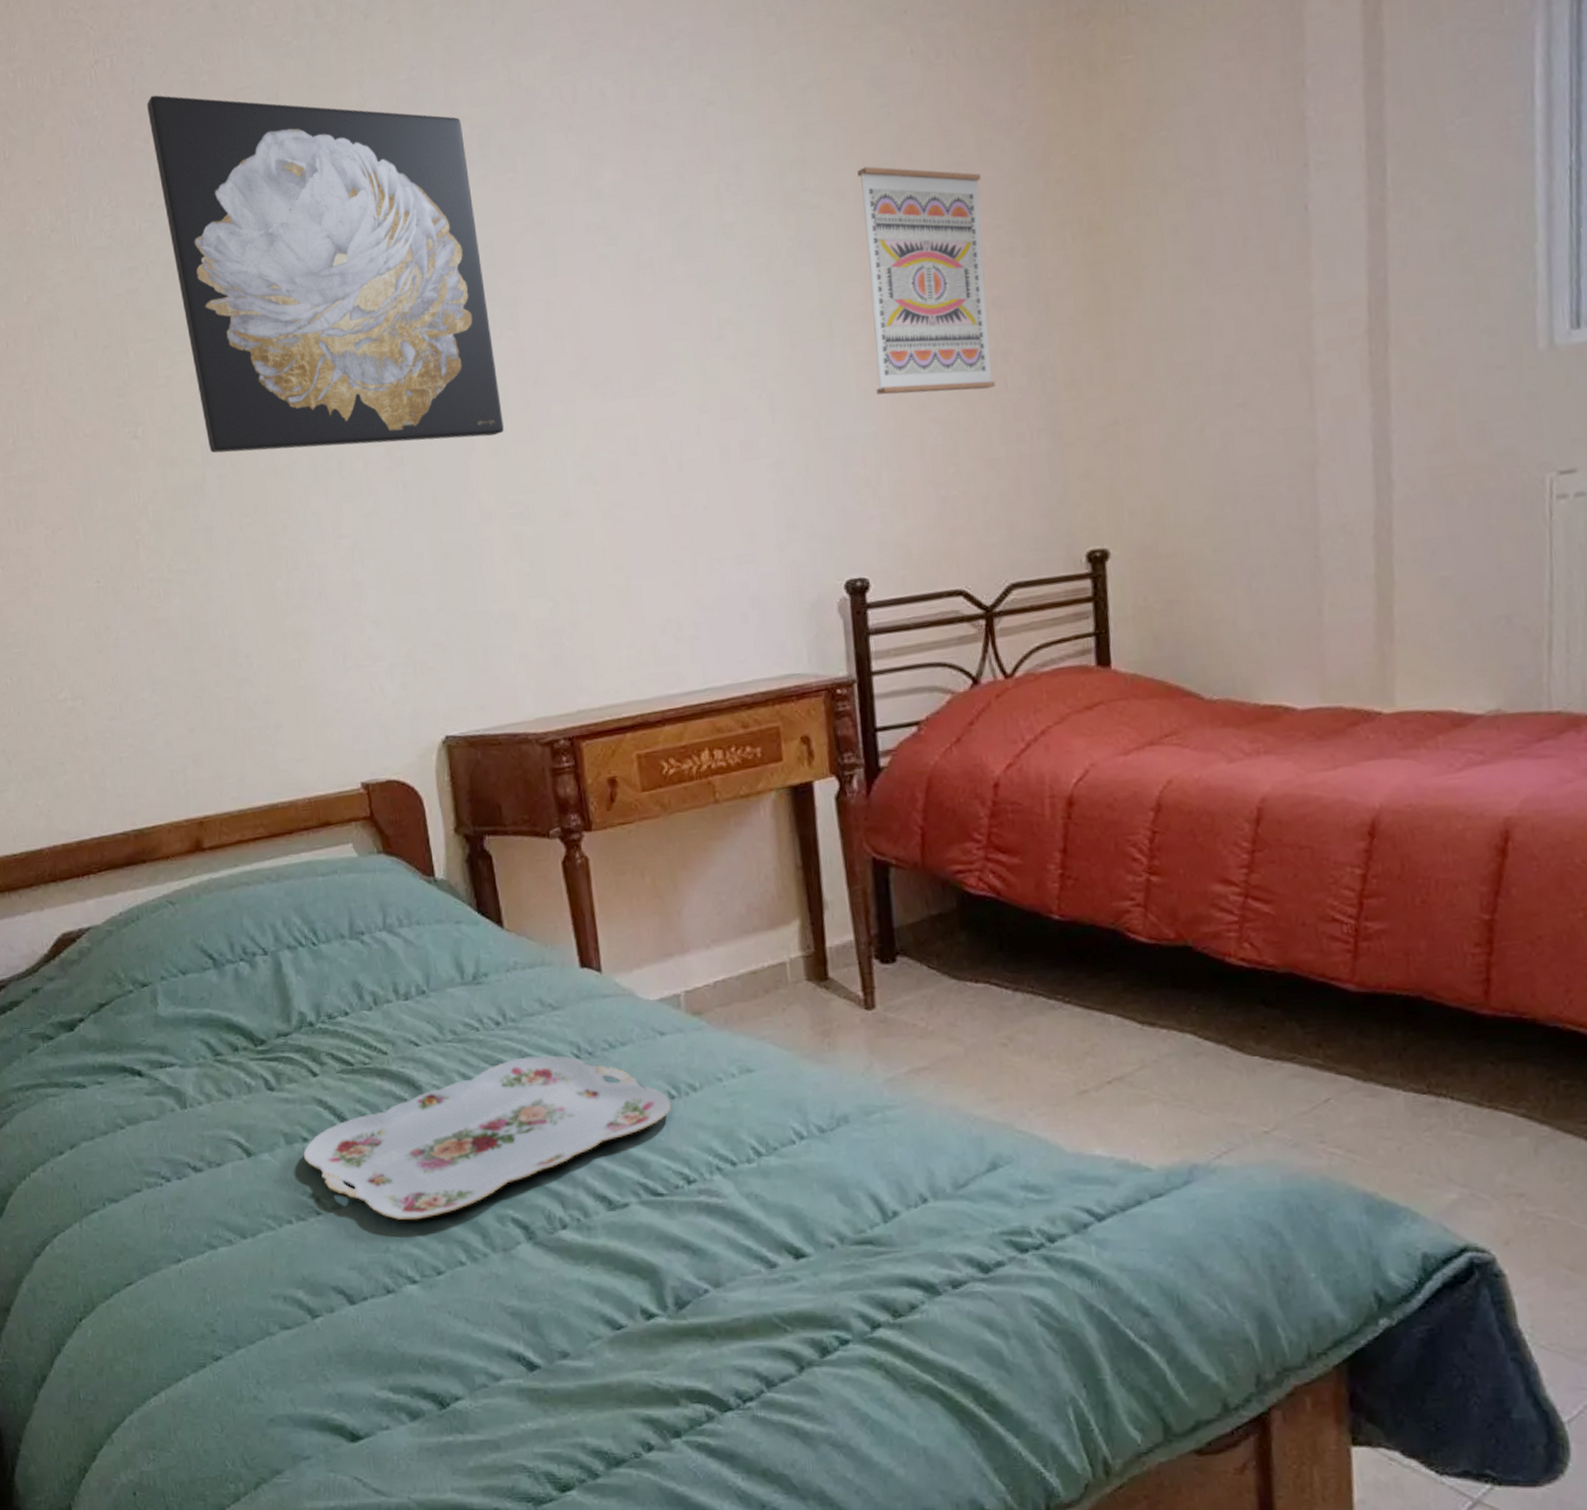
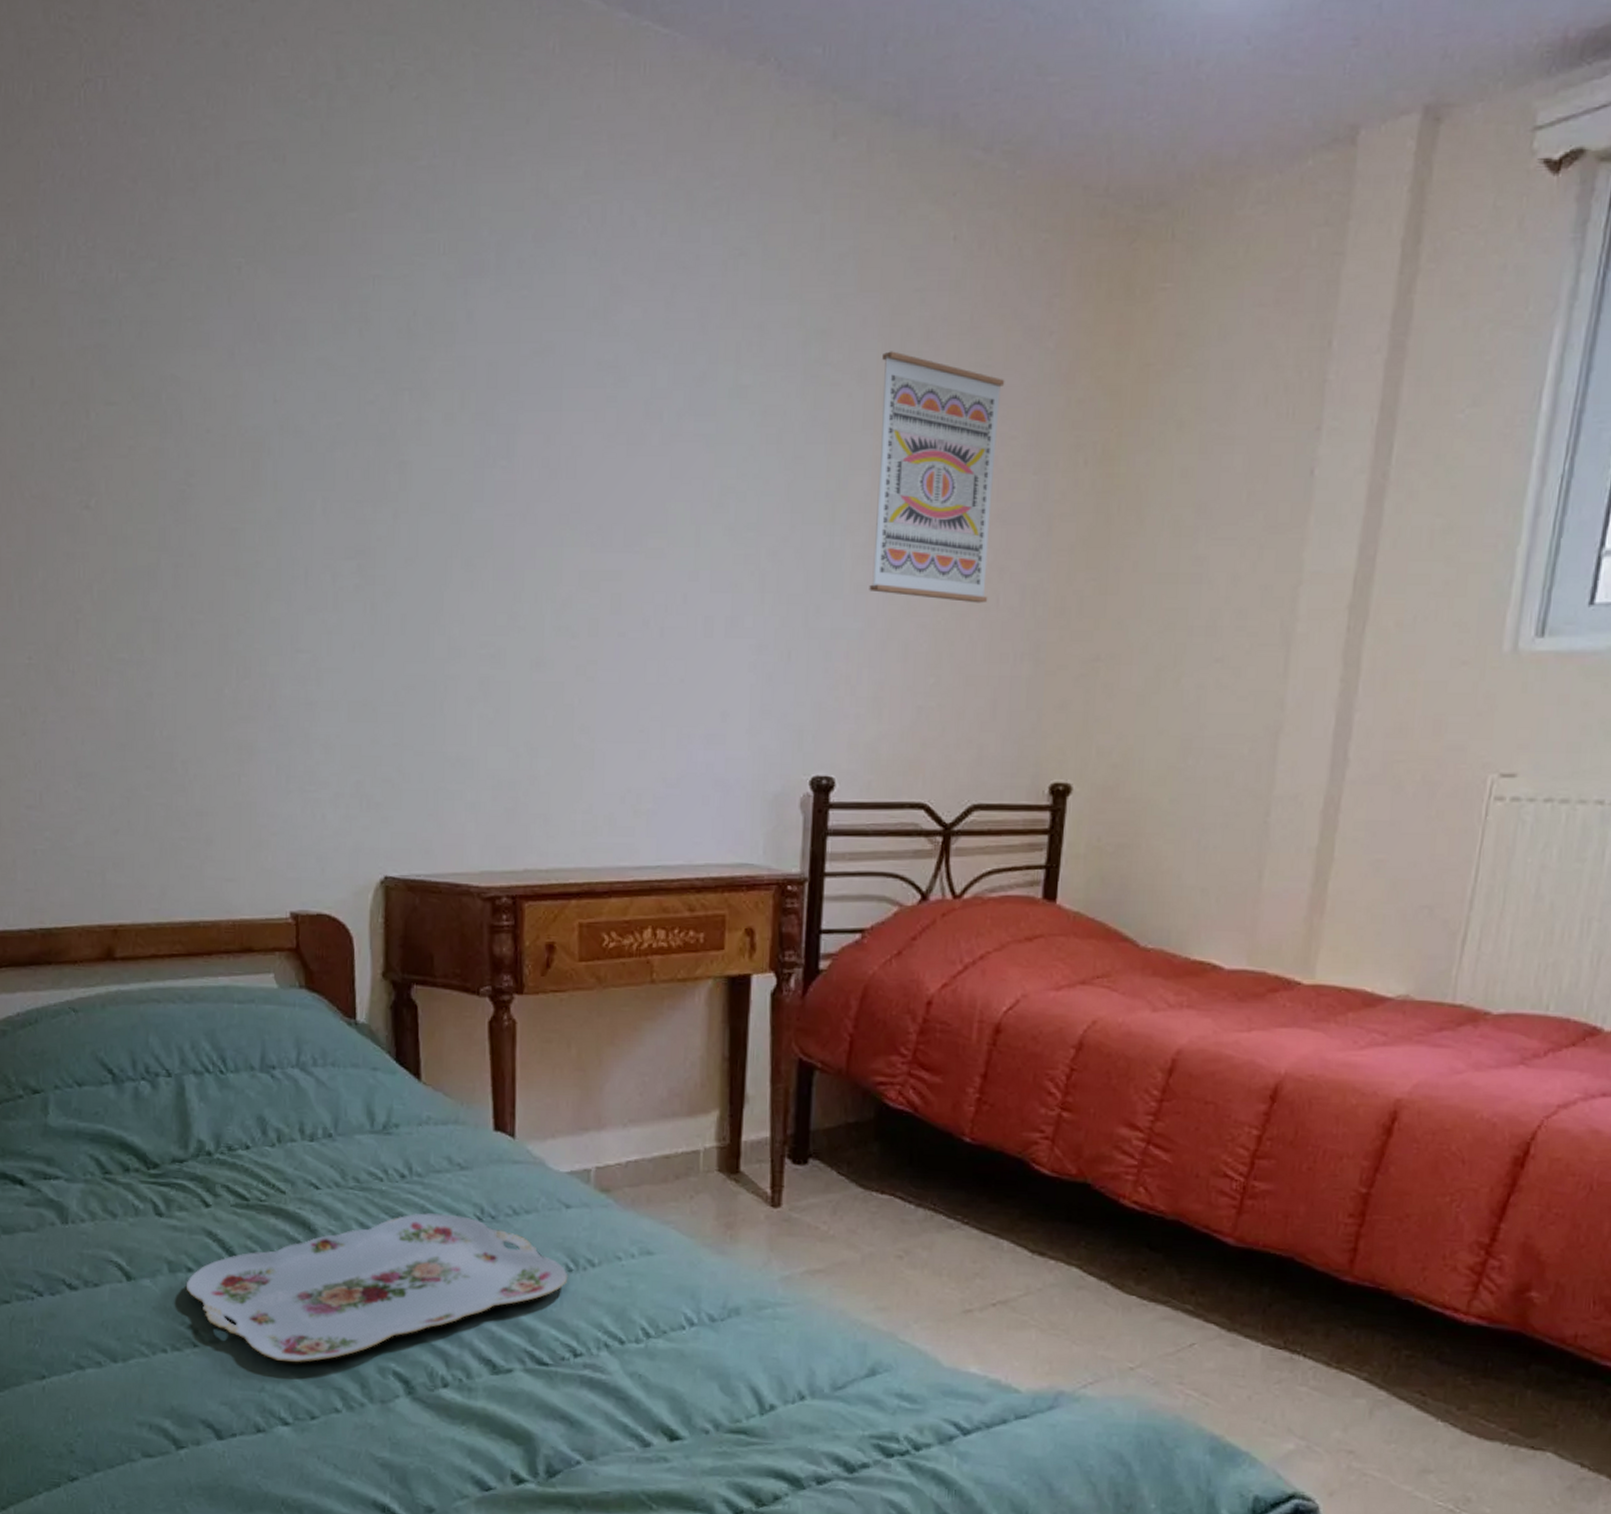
wall art: present [147,95,504,453] -> none [139,131,485,569]

